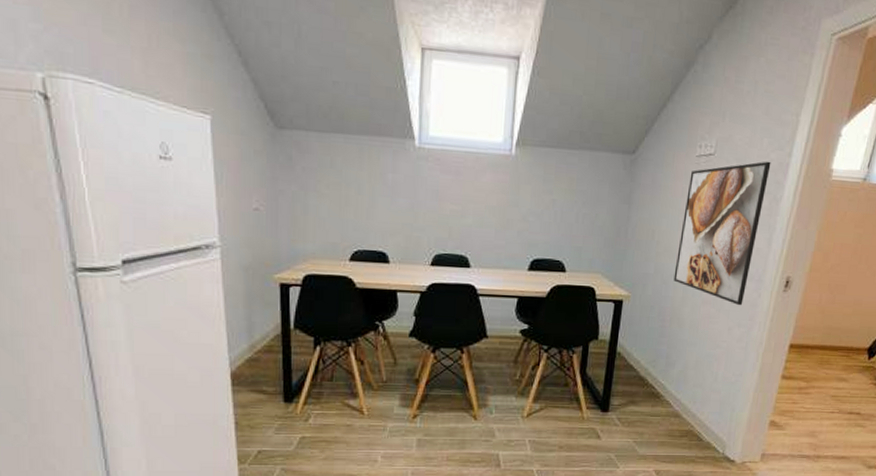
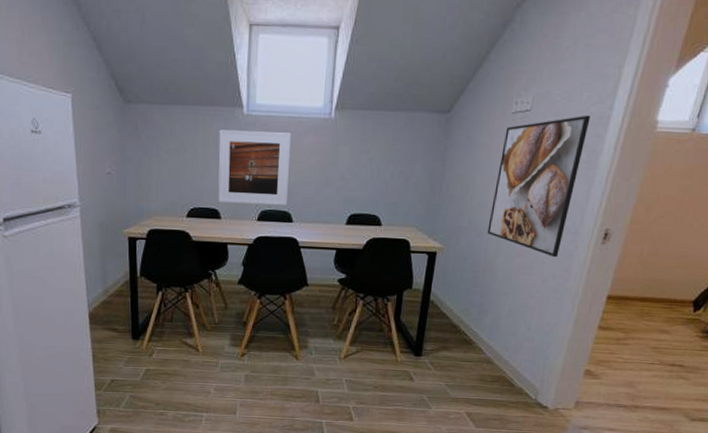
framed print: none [386,163,468,249] -> present [218,129,291,205]

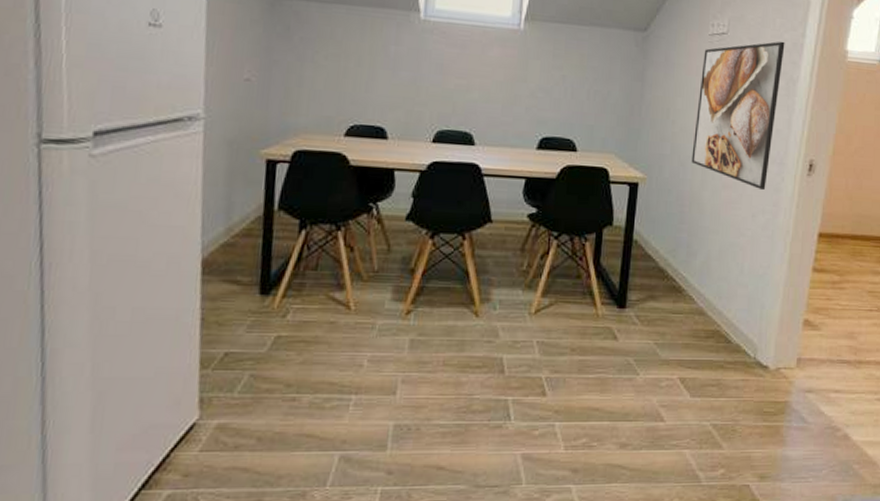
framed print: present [218,129,291,205] -> none [385,35,474,125]

